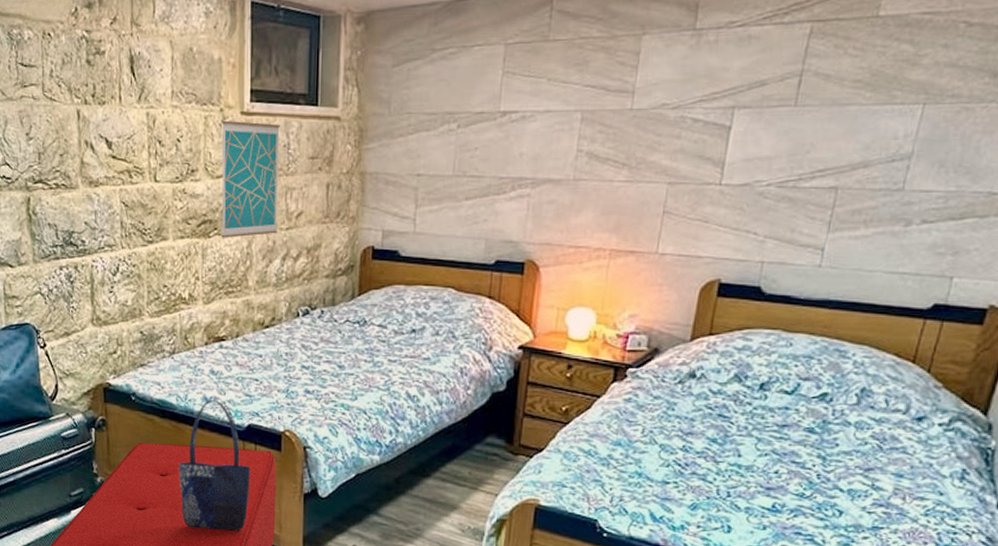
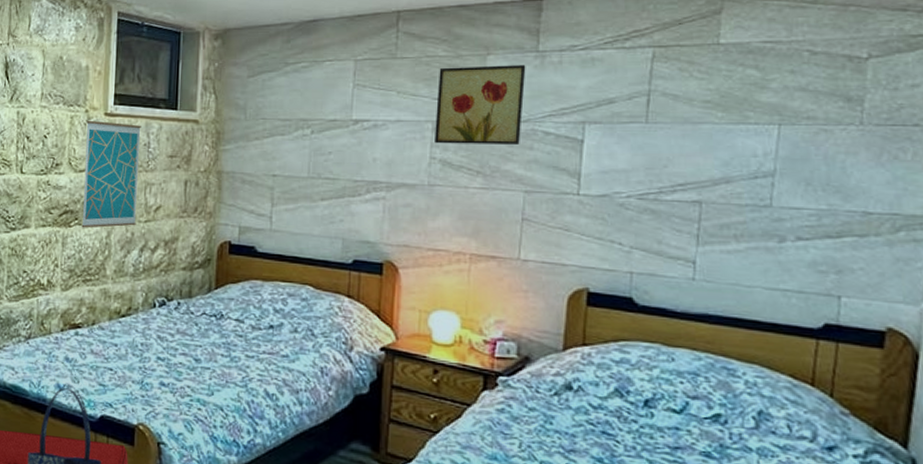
wall art: none [583,45,681,135] -> present [435,65,526,145]

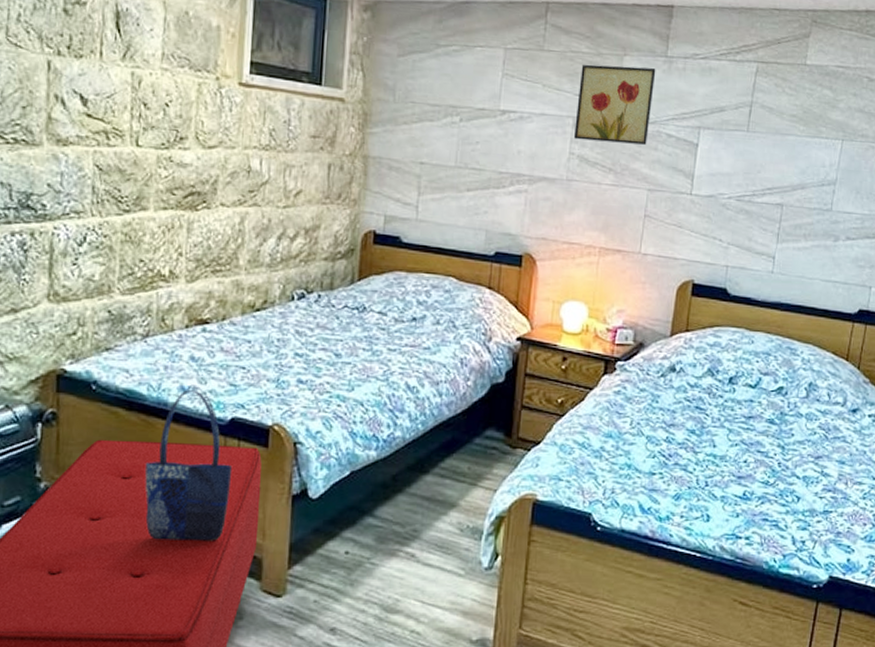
wall art: present [81,120,141,228] -> none [210,89,281,213]

